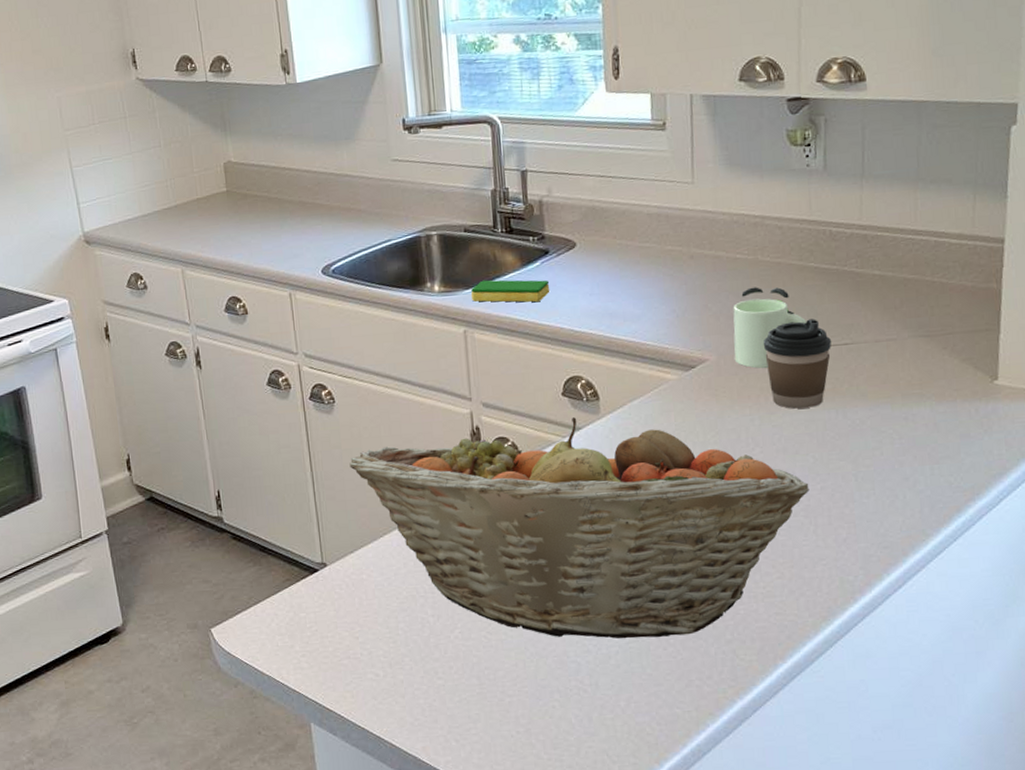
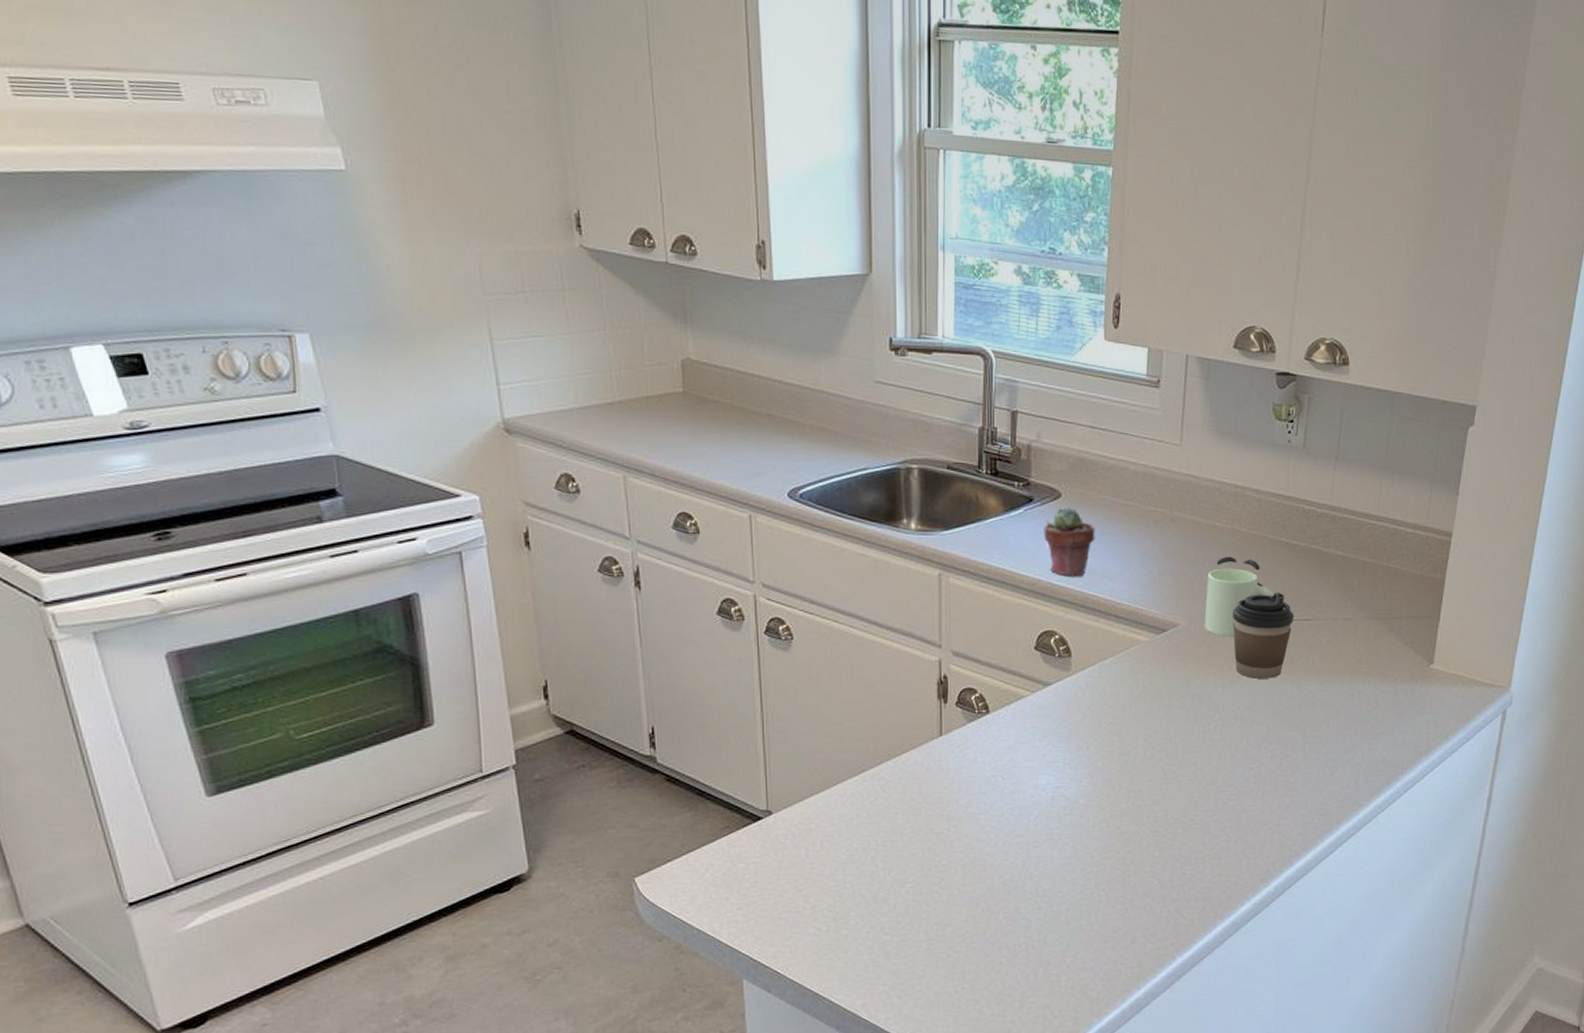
fruit basket: present [349,417,810,639] -> none [805,673,1261,897]
dish sponge: present [471,279,550,303] -> none [950,522,1031,551]
potted succulent: none [561,255,614,323] -> present [1044,507,1095,577]

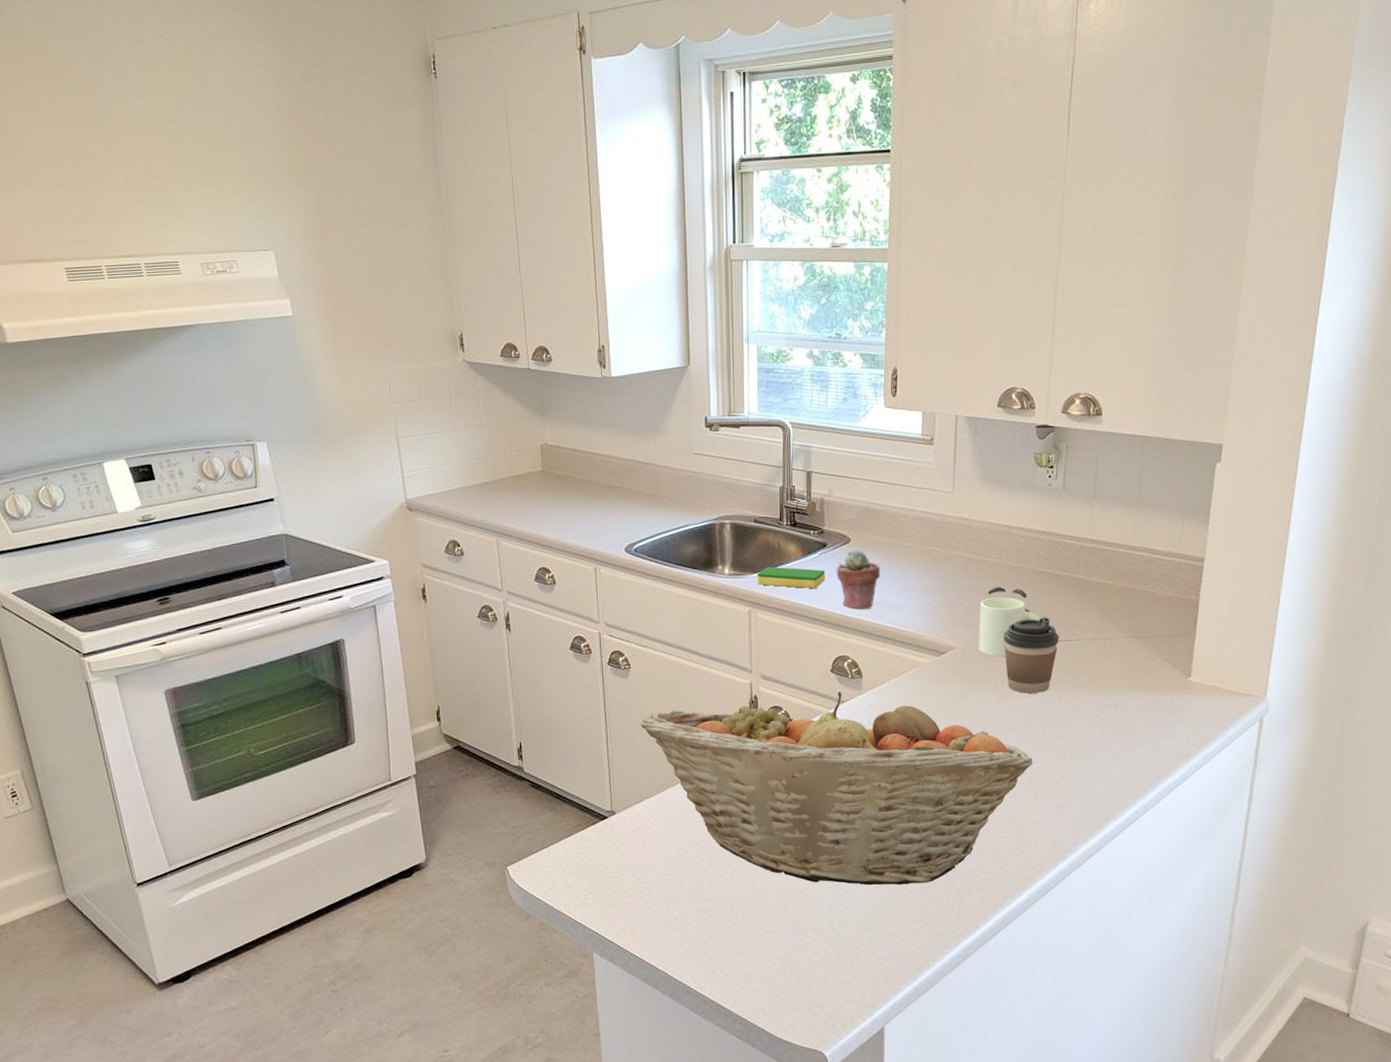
fruit basket: none [805,673,1261,897] -> present [641,692,1033,886]
dish sponge: none [950,522,1031,551] -> present [757,566,826,589]

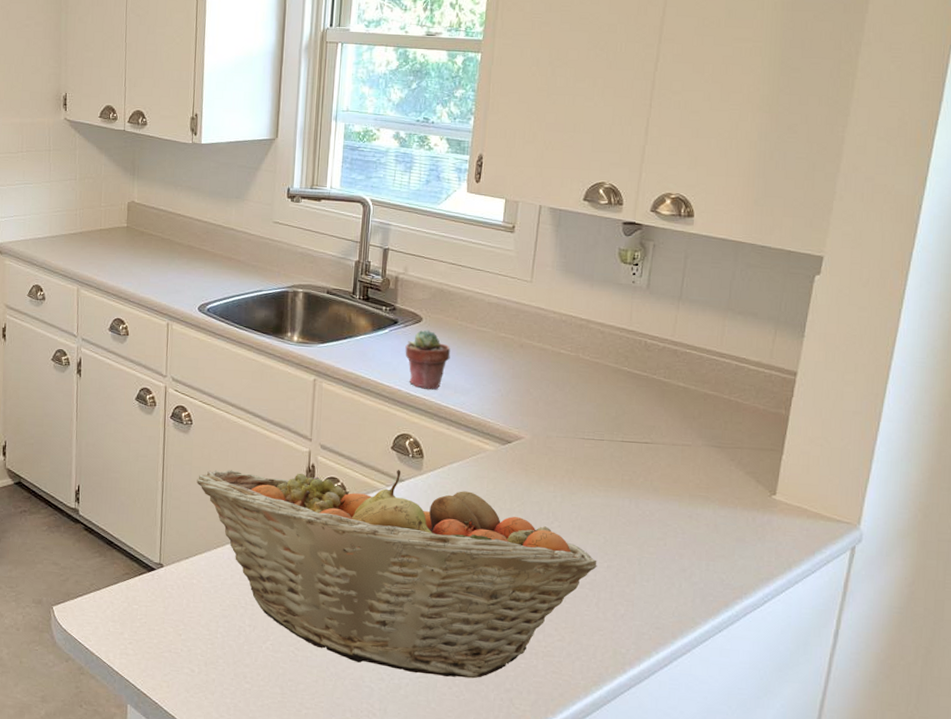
dish sponge: present [757,566,826,589] -> none [325,338,395,365]
mug: present [978,587,1041,658] -> none [546,380,615,454]
coffee cup: present [1003,617,1060,693] -> none [573,416,634,494]

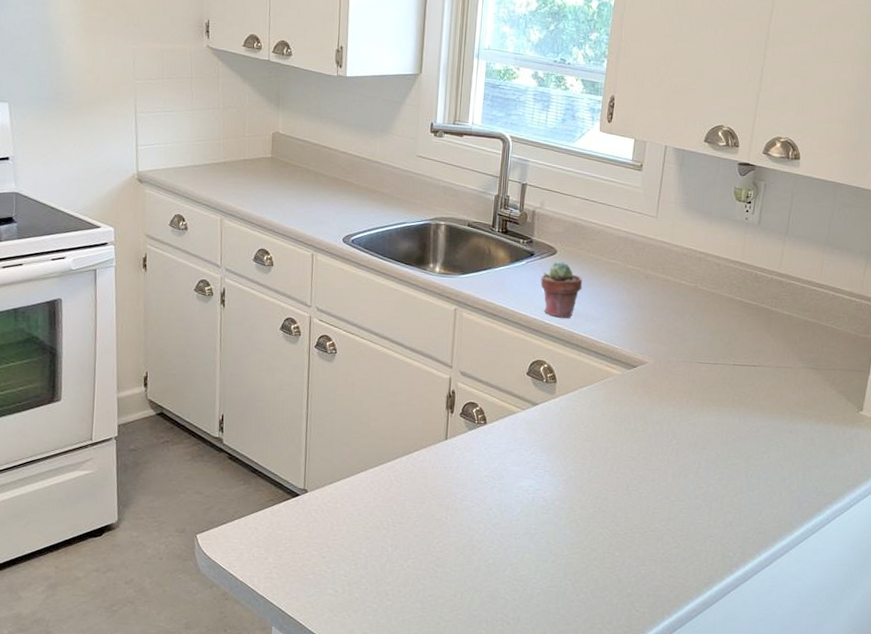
fruit basket: present [197,470,597,679] -> none [341,394,710,586]

